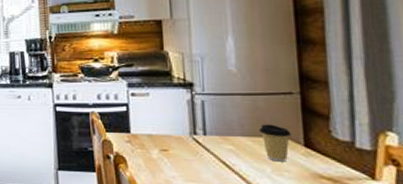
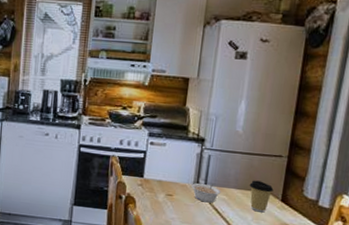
legume: none [188,132,226,156] -> present [191,183,221,203]

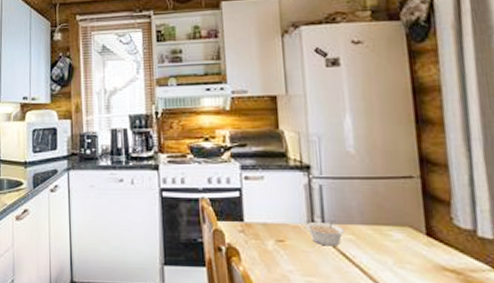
coffee cup: present [249,180,274,213] -> none [379,211,413,253]

